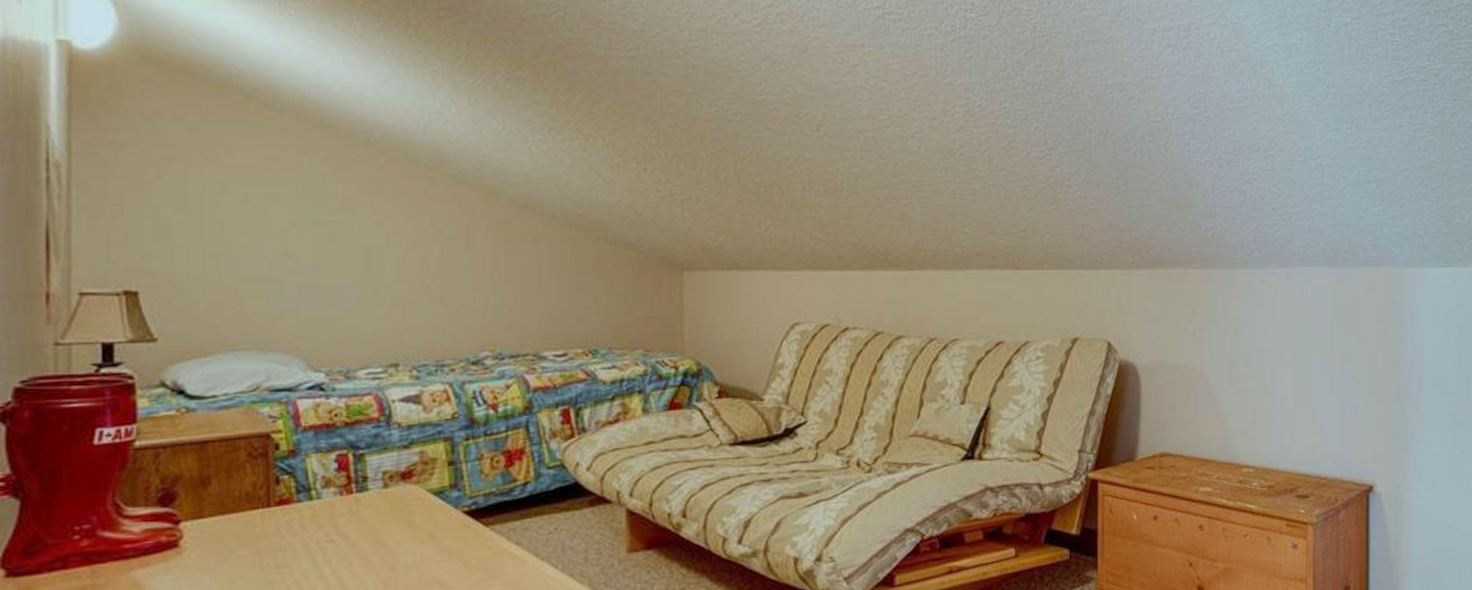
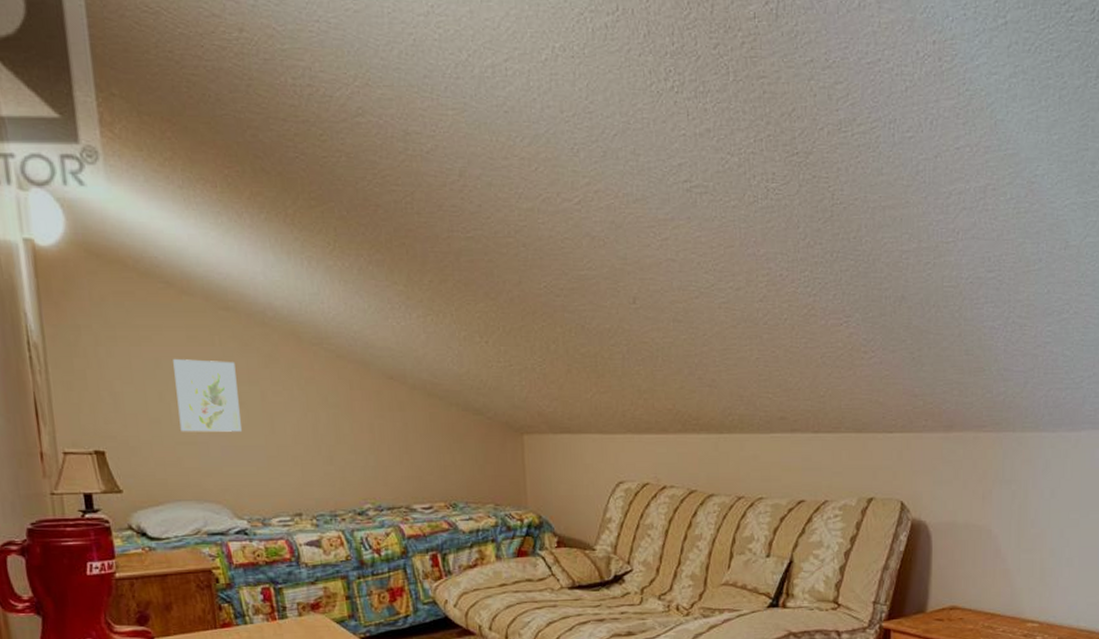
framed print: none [245,183,328,268] -> present [173,359,242,432]

